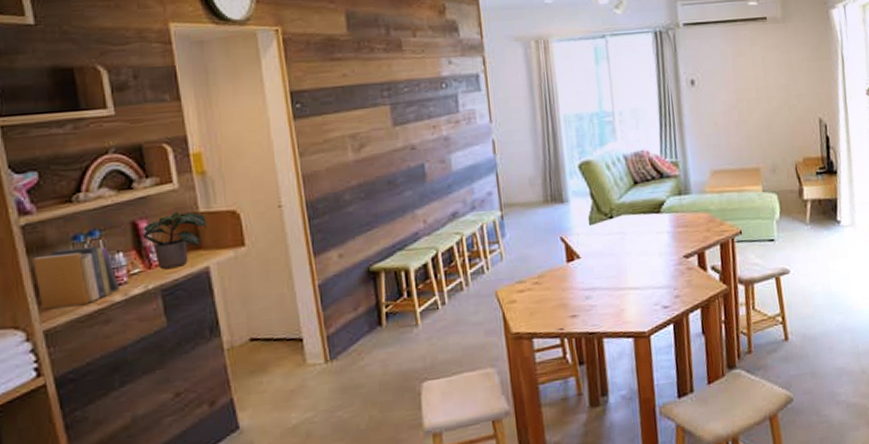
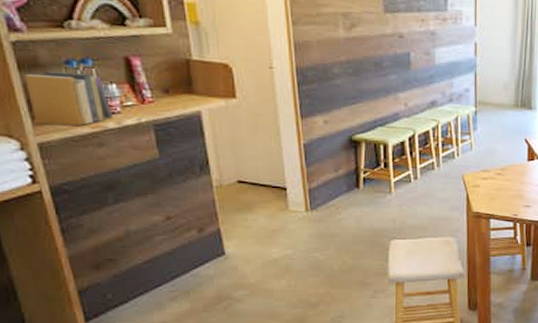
potted plant: present [142,211,208,270] -> none [135,54,201,108]

